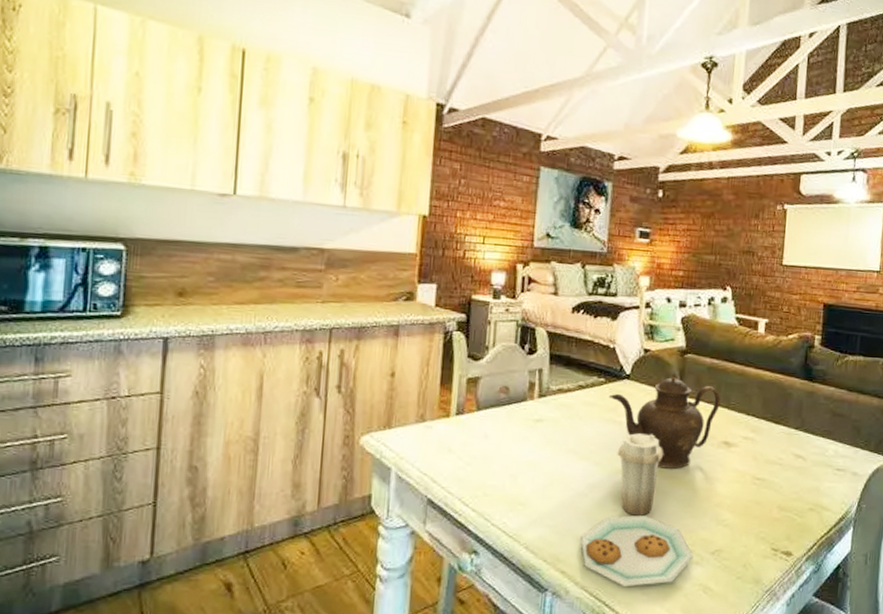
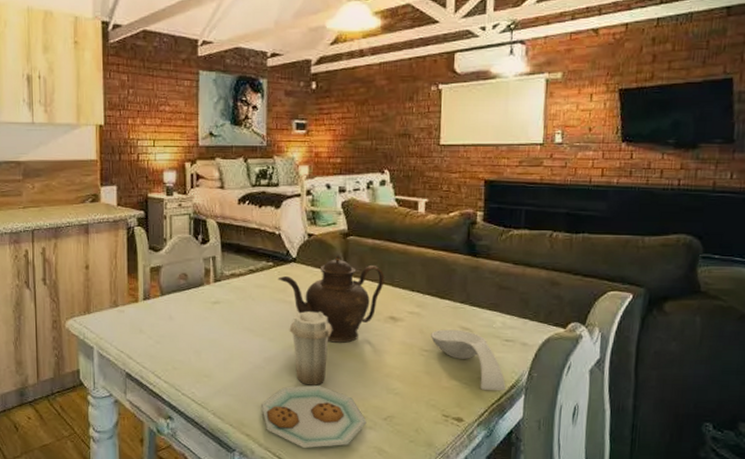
spoon rest: none [764,456,835,523] -> present [431,329,506,391]

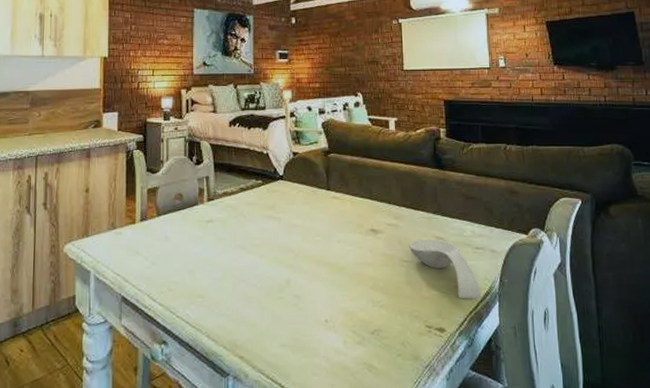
plate: present [261,311,367,448] -> none [254,227,355,368]
teapot: present [277,255,385,343] -> none [266,172,364,257]

